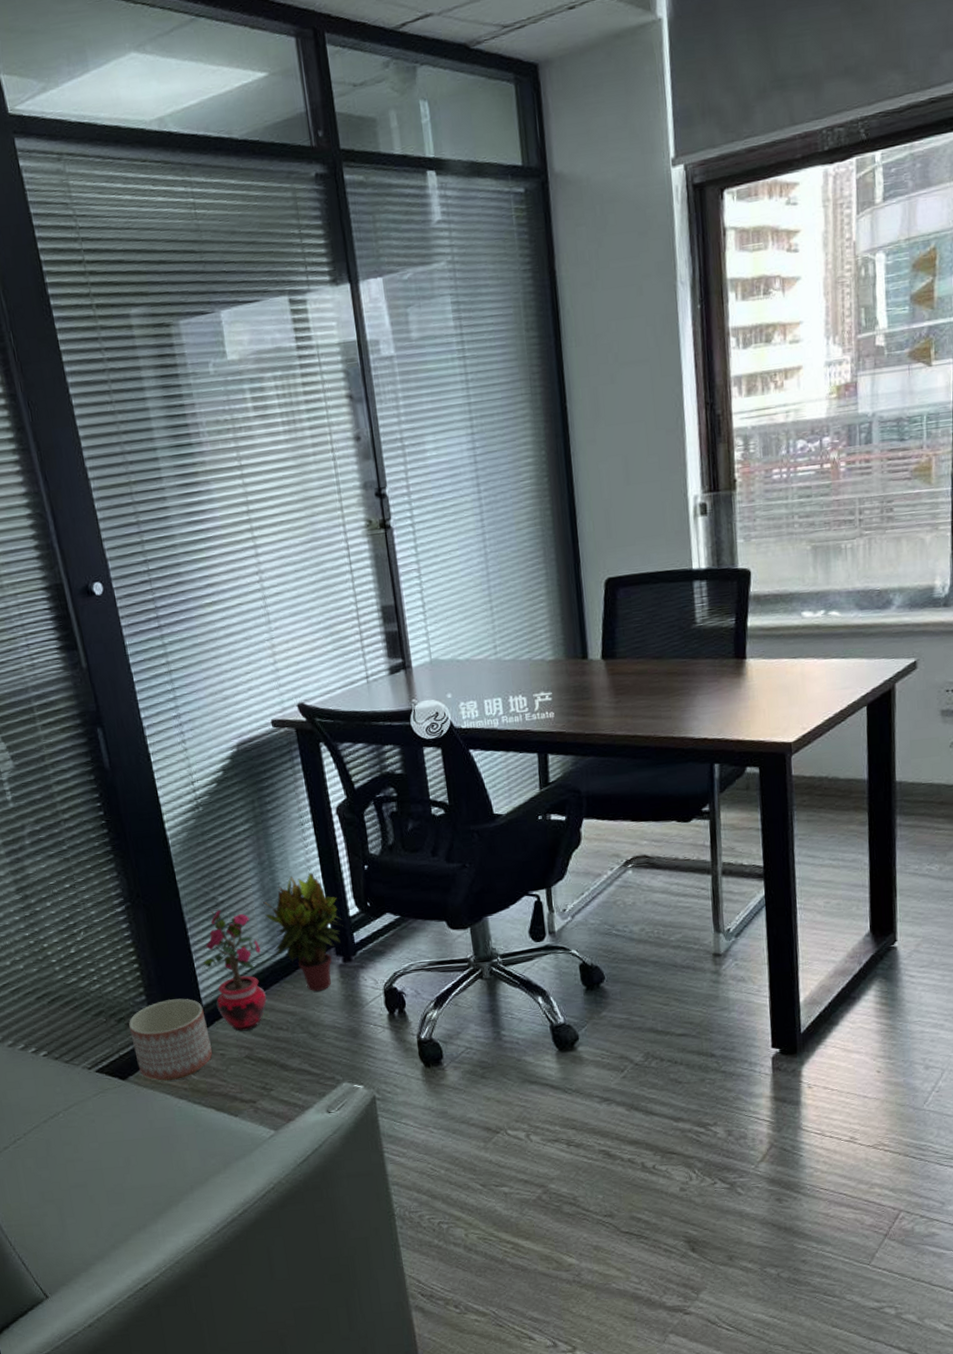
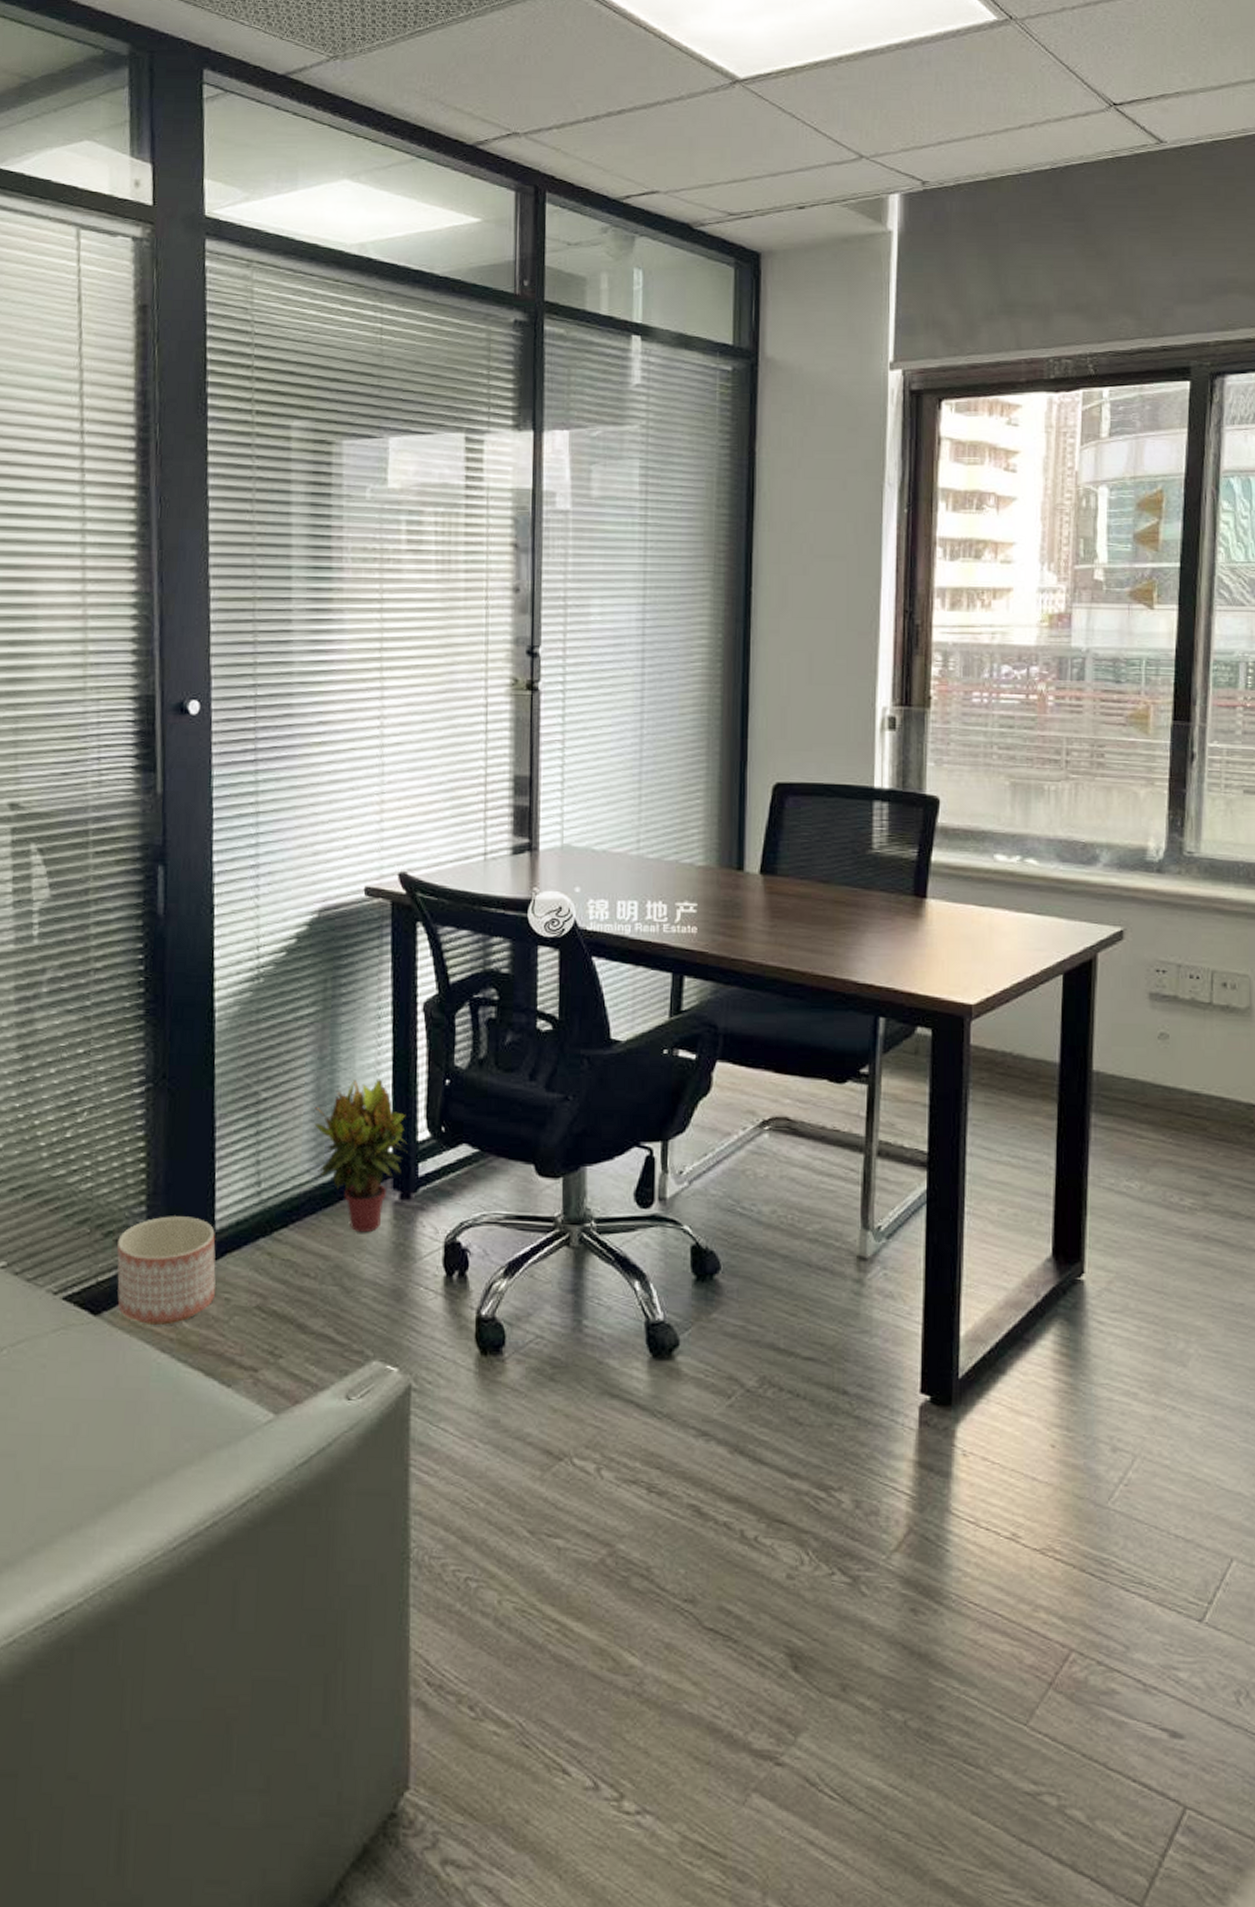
potted plant: present [202,910,267,1032] -> none [224,1109,305,1272]

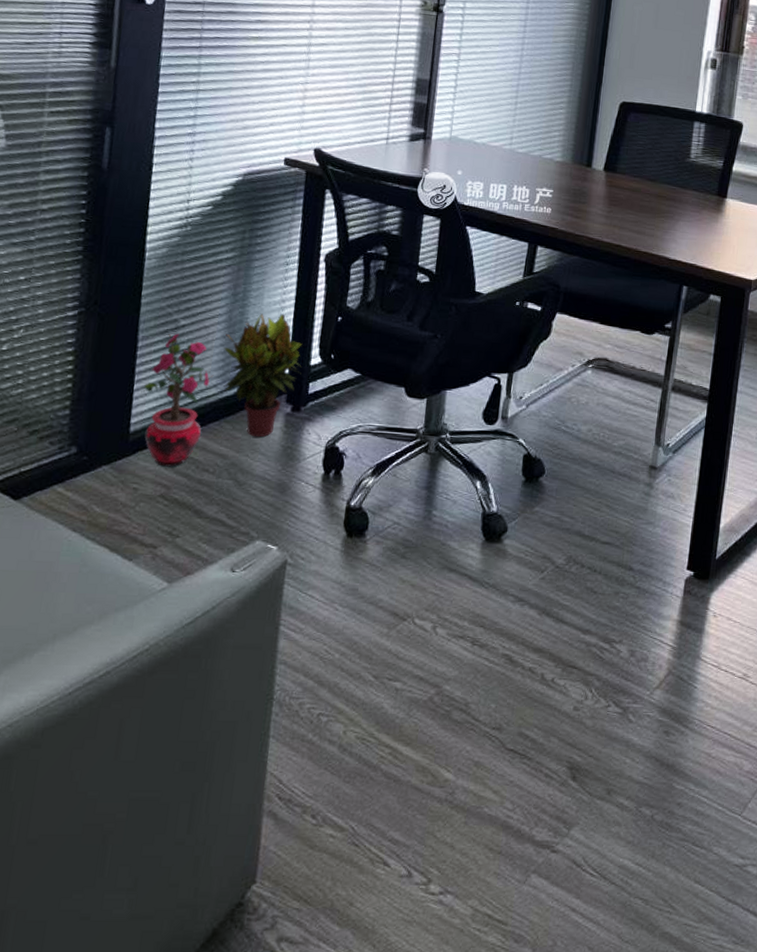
planter: present [117,1216,216,1326] -> none [37,419,130,510]
potted plant: none [224,1109,305,1272] -> present [141,333,214,467]

